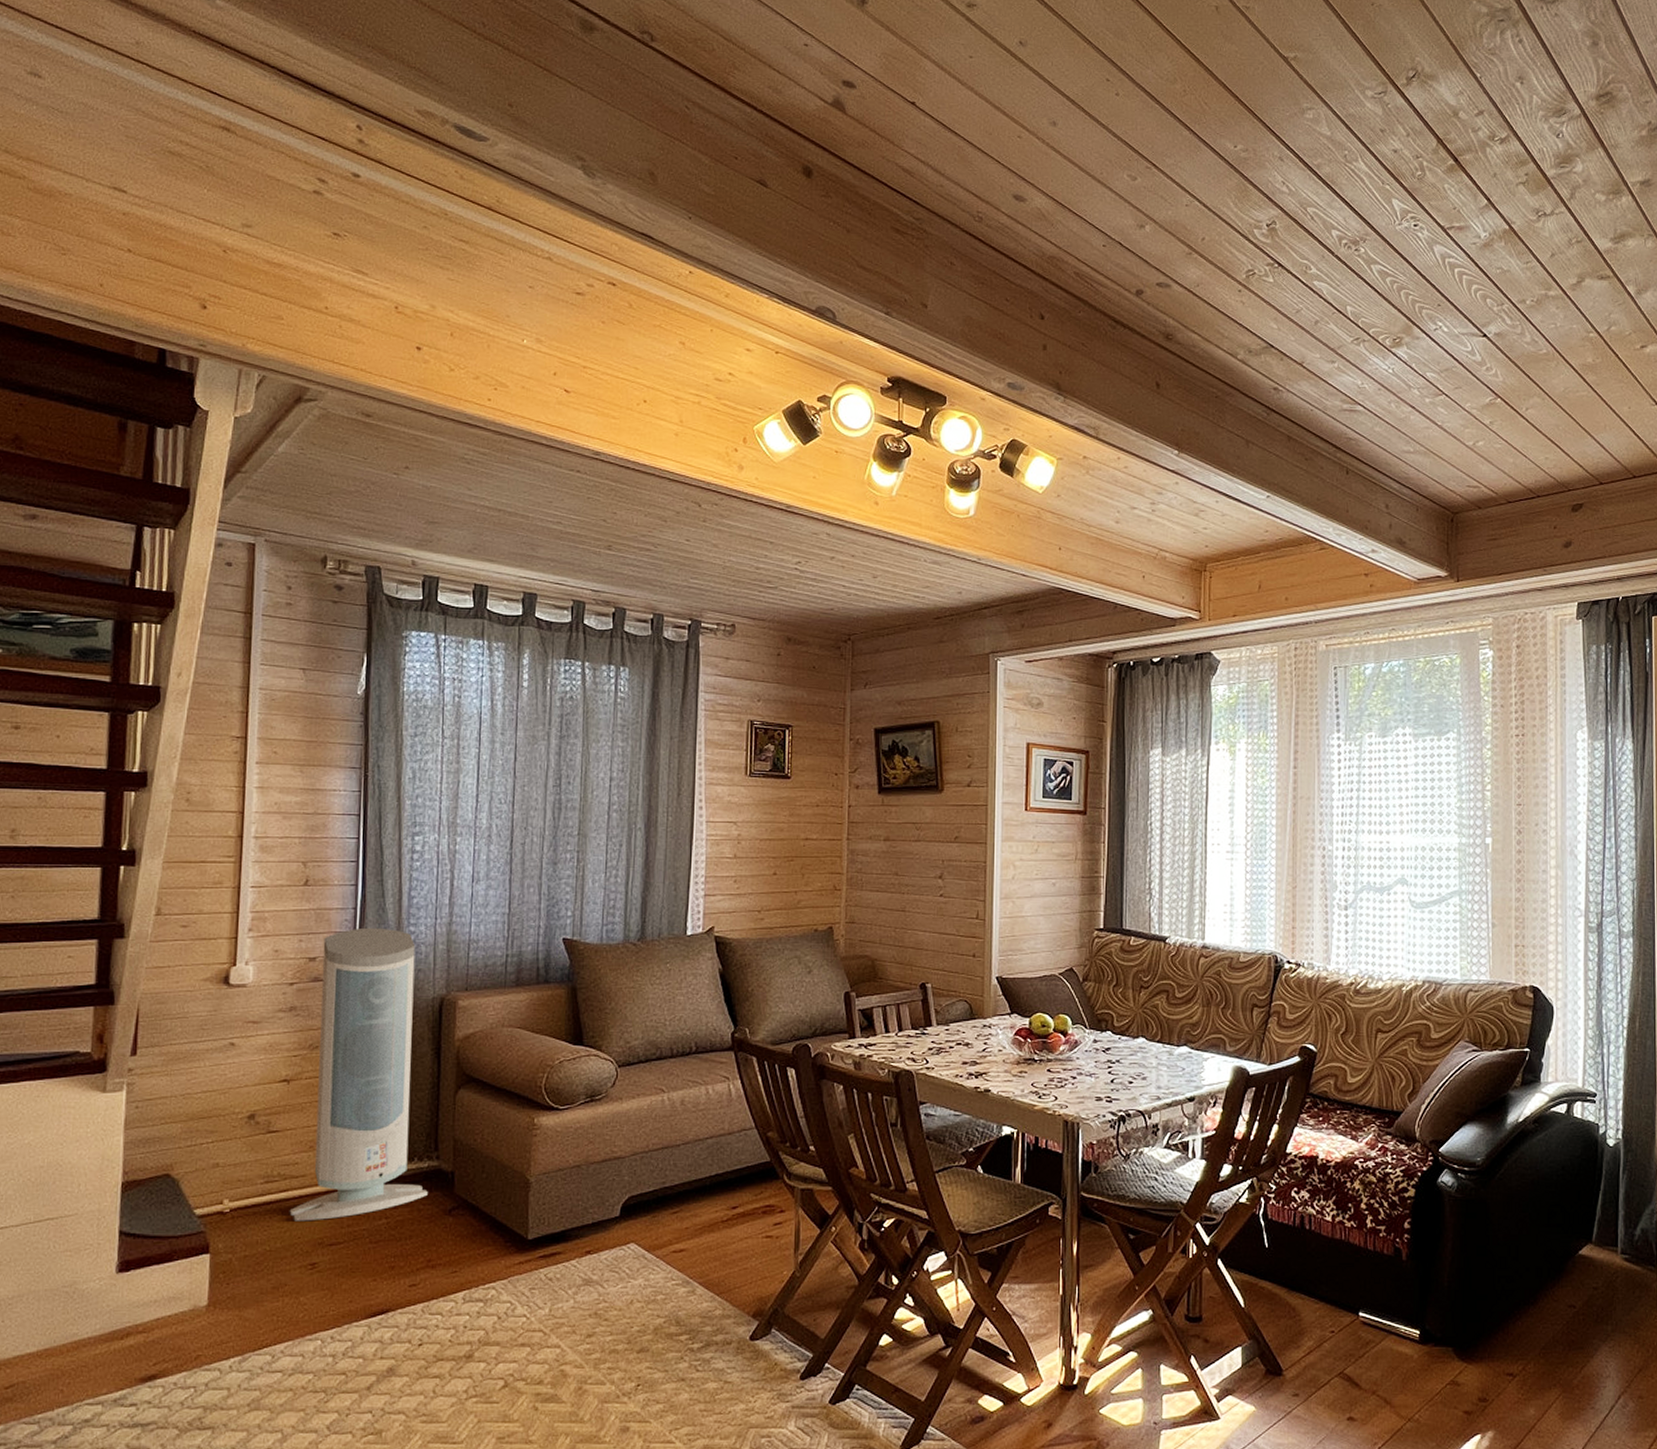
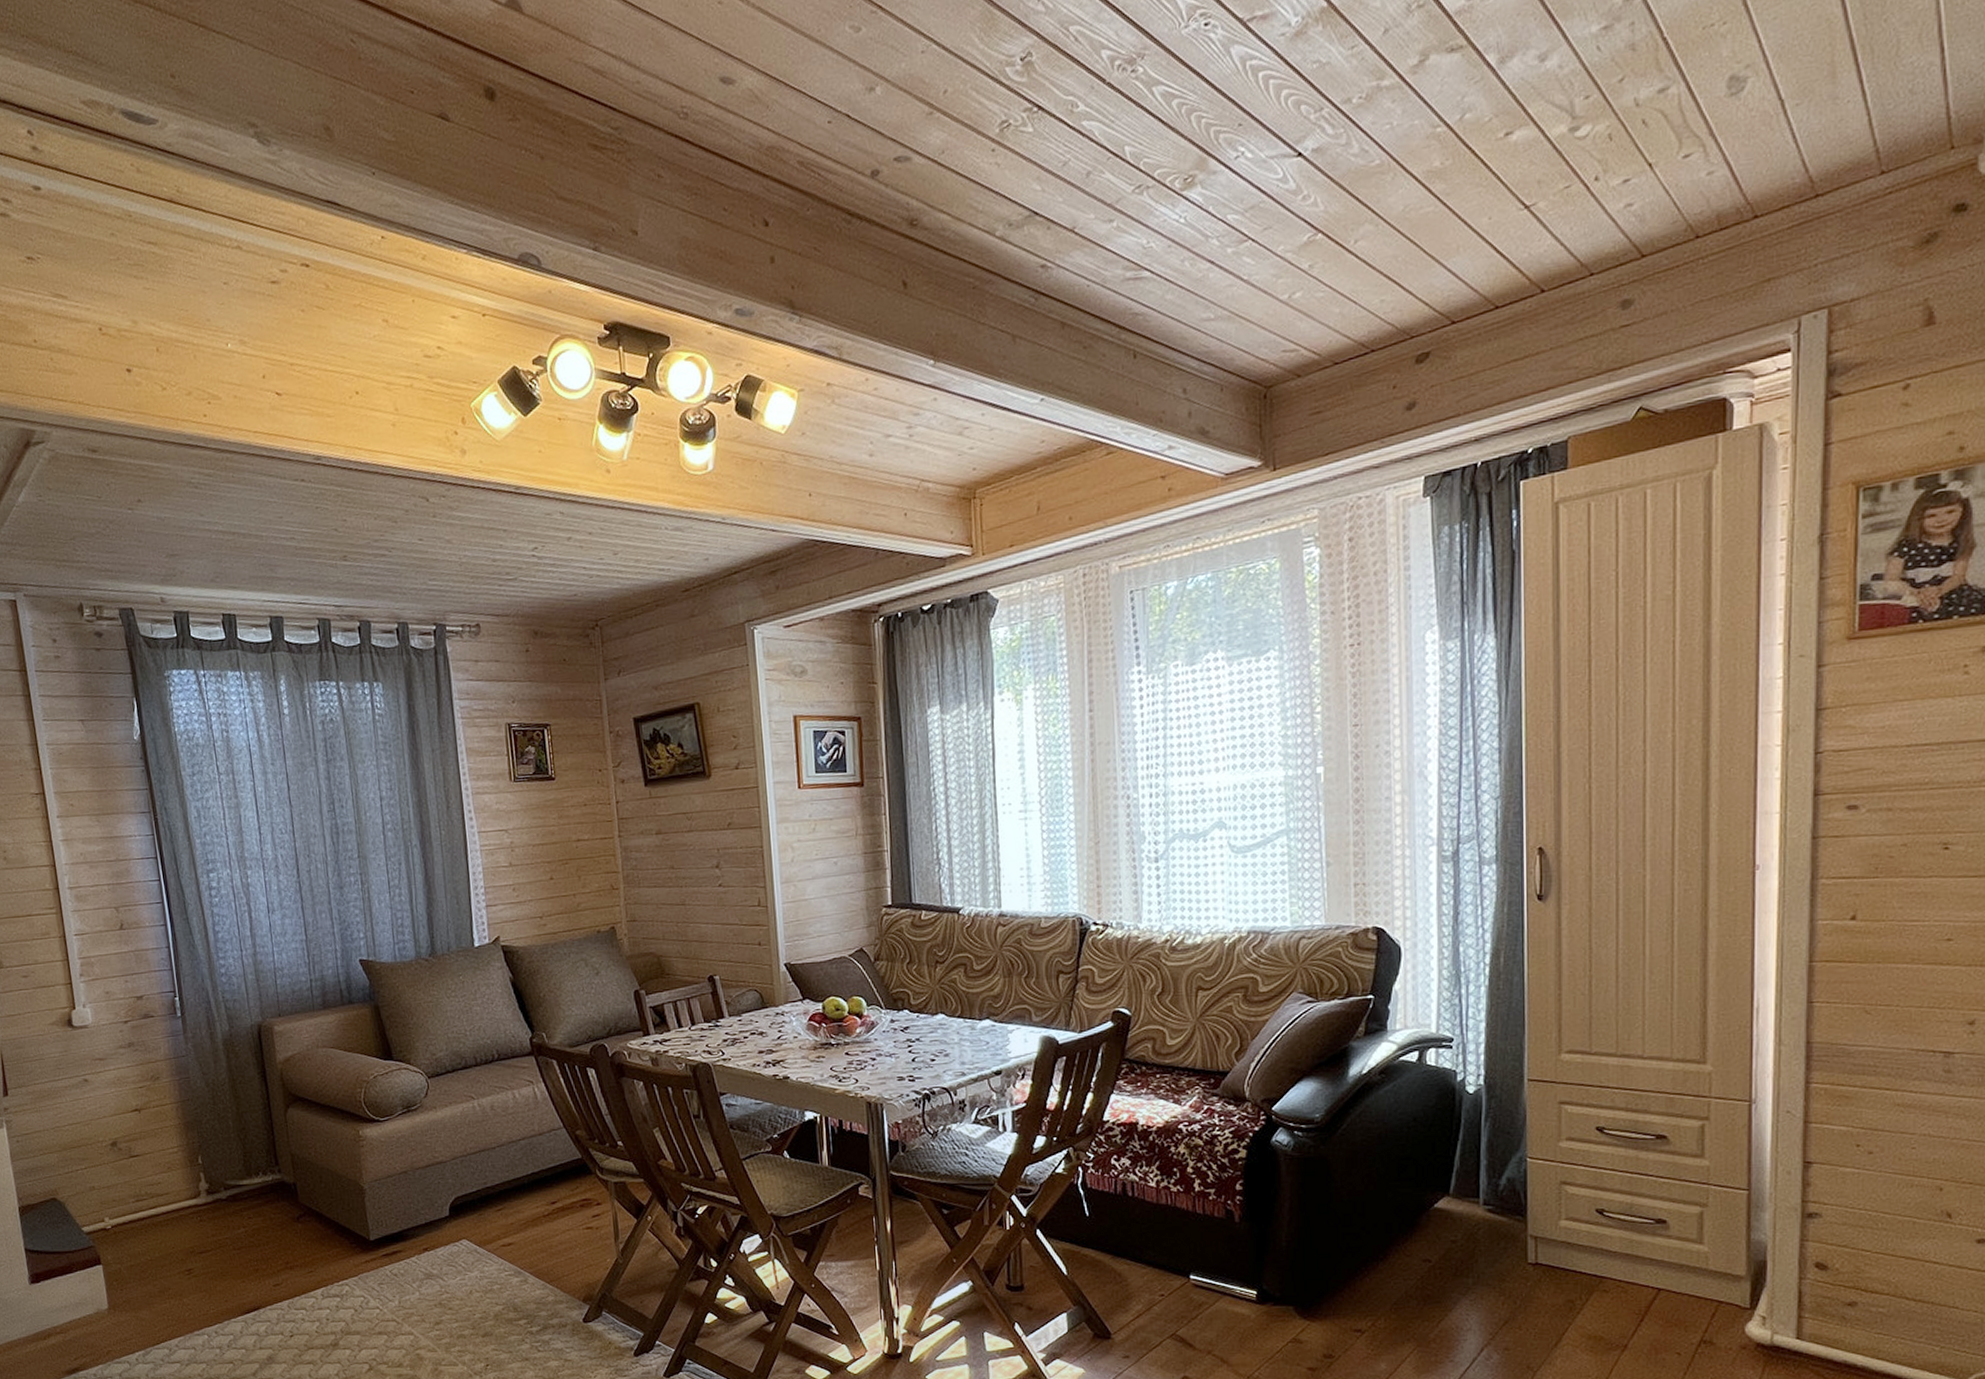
air purifier: present [289,927,428,1221] -> none [146,963,276,1234]

